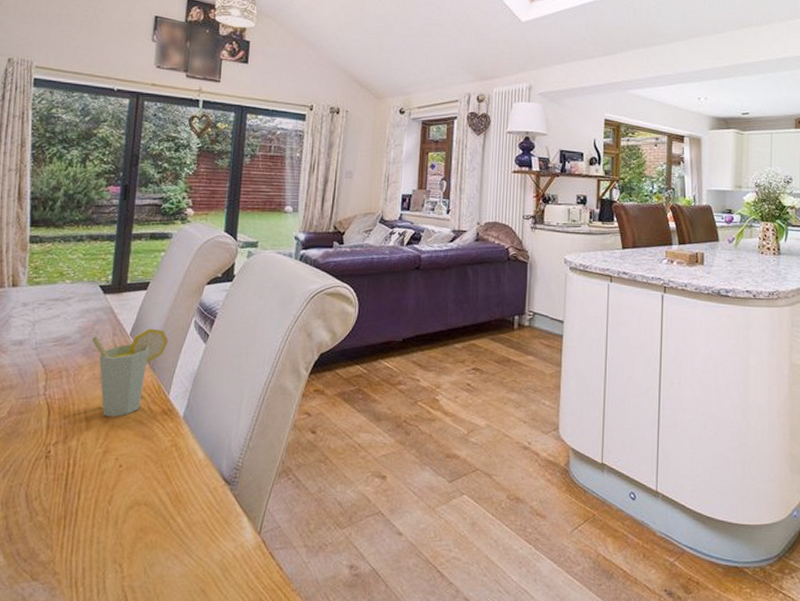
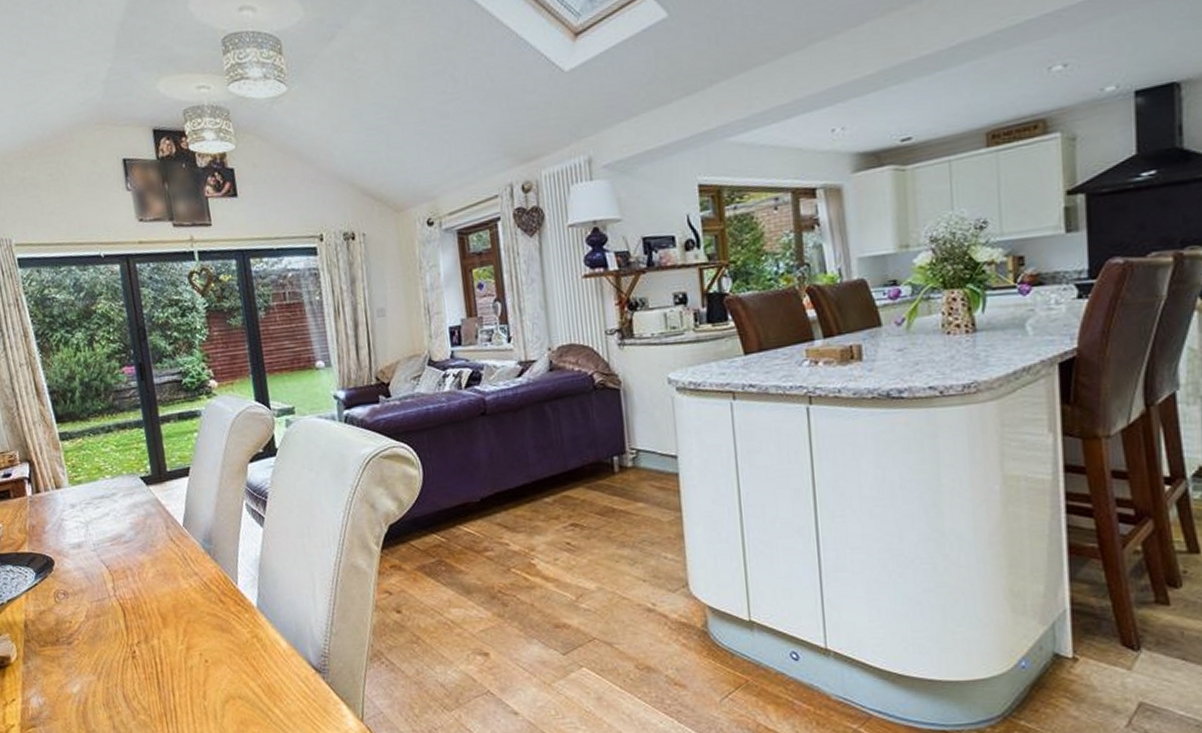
cup: present [91,328,169,417] -> none [145,516,224,613]

